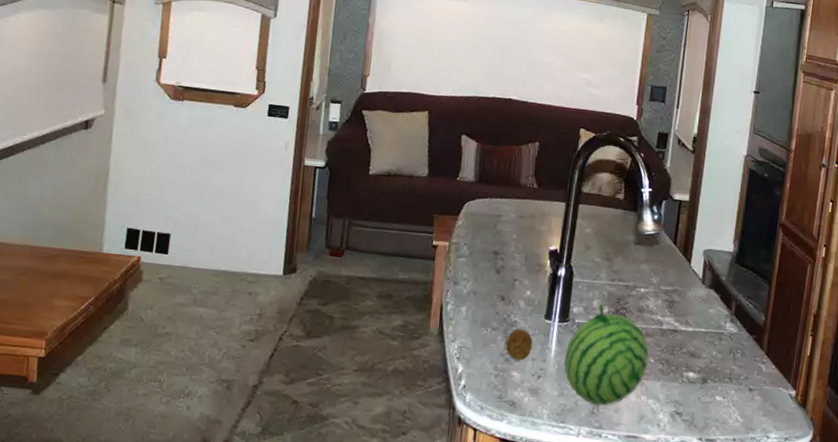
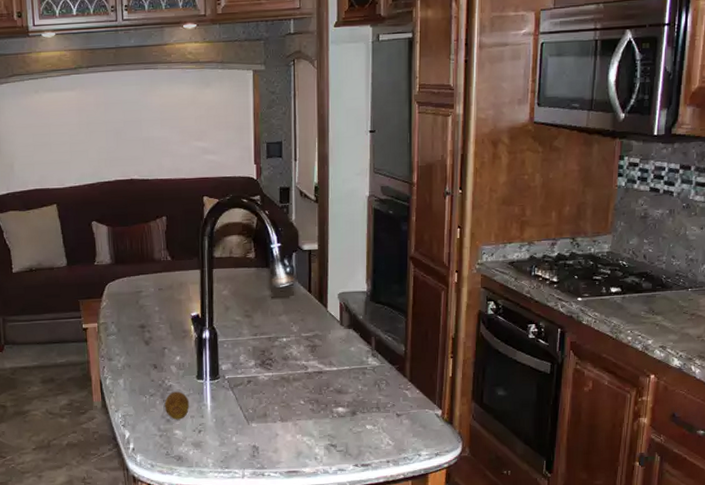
fruit: present [563,302,649,405] -> none [220,357,299,449]

